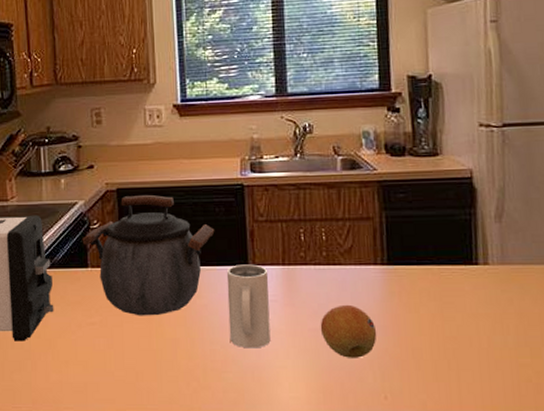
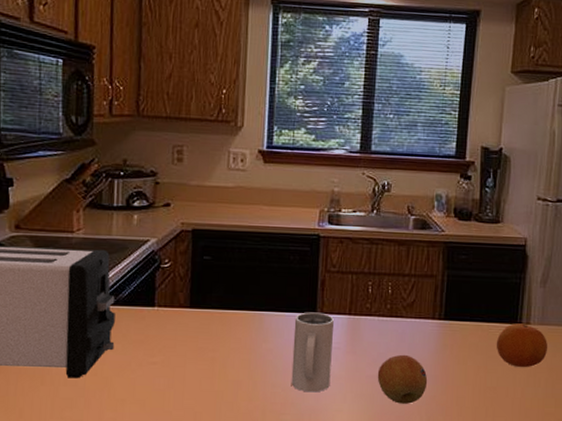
kettle: present [82,195,215,316] -> none [151,237,288,358]
fruit: none [450,264,513,314] -> present [496,323,547,368]

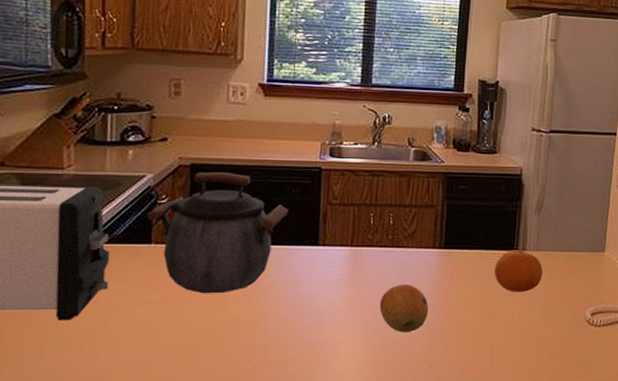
kettle: none [151,237,288,358] -> present [147,172,289,294]
mug: present [291,312,335,393] -> none [293,245,337,325]

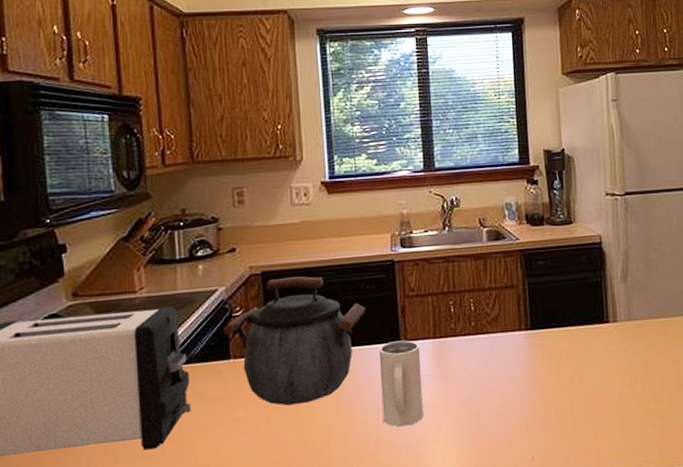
mug: none [293,245,337,325] -> present [378,340,424,427]
fruit: present [379,284,429,332] -> none [470,371,524,424]
fruit: present [494,250,542,293] -> none [586,322,638,368]

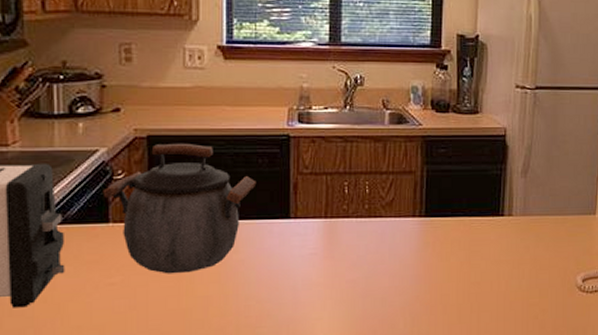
mug: present [378,340,424,427] -> none [266,217,310,303]

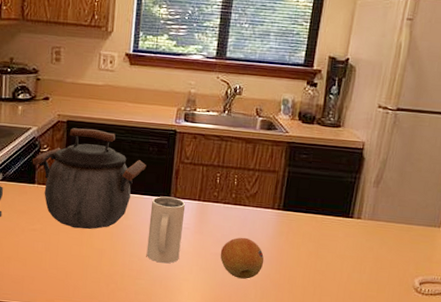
mug: none [266,217,310,303] -> present [146,196,186,264]
fruit: none [357,255,411,307] -> present [220,237,264,279]

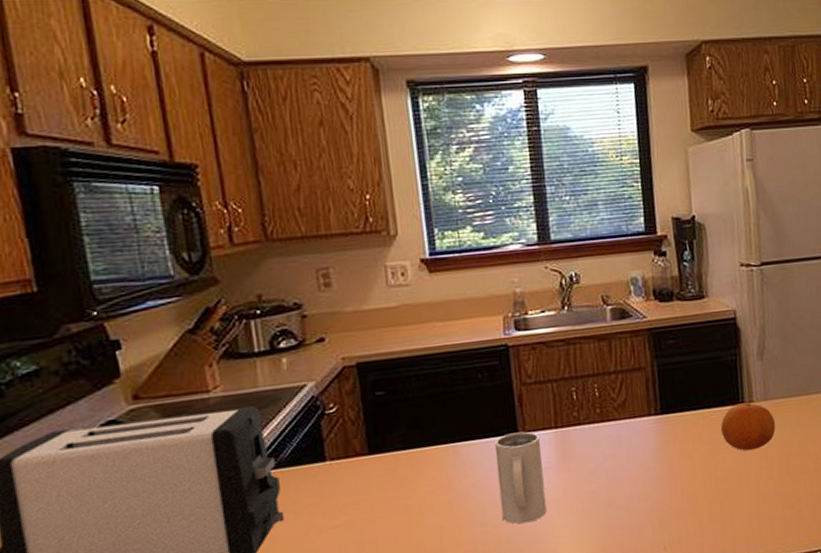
kettle: present [32,128,147,230] -> none [315,366,479,509]
fruit: present [220,237,264,279] -> none [597,460,654,516]
fruit: none [327,217,376,257] -> present [720,402,776,451]

